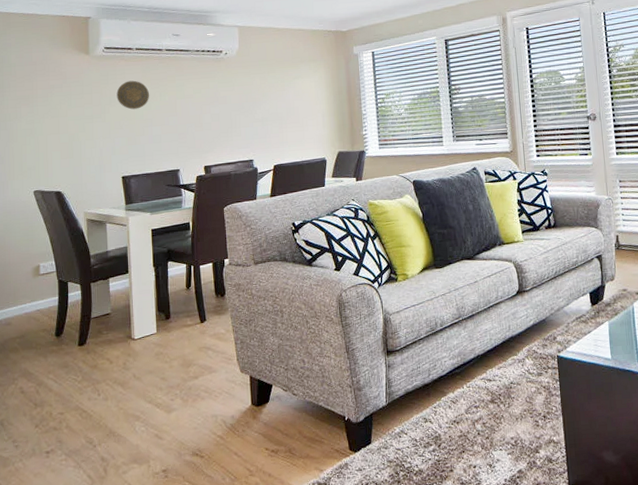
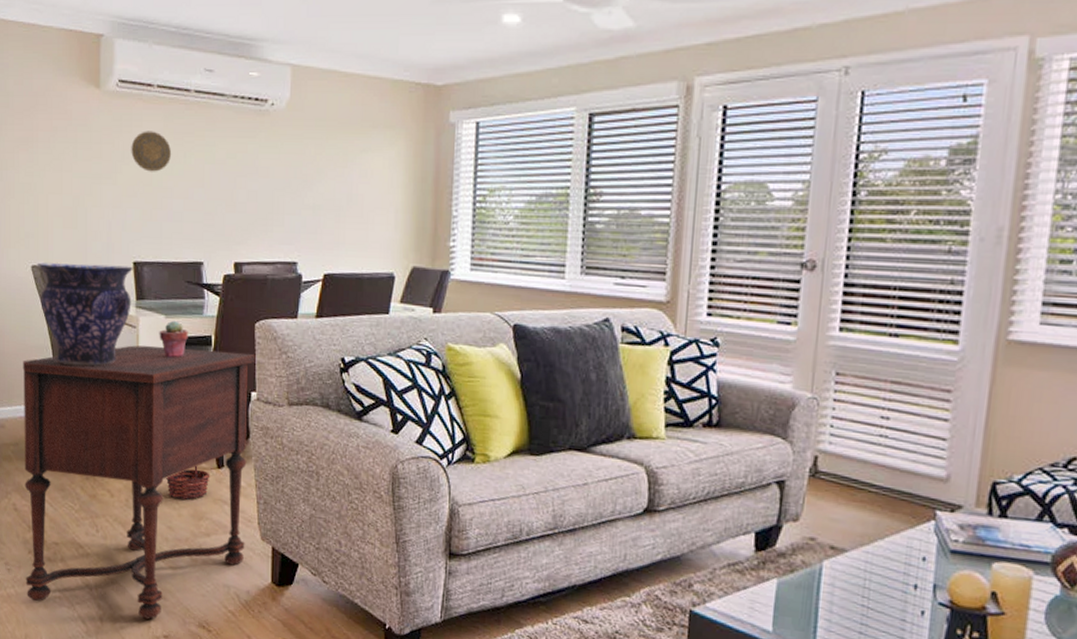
side table: none [27,230,228,469] -> present [22,345,256,620]
vase: none [38,180,123,264] -> present [37,262,134,366]
potted succulent: none [146,215,170,245] -> present [159,320,188,358]
basket: none [158,324,195,354] -> present [166,465,210,500]

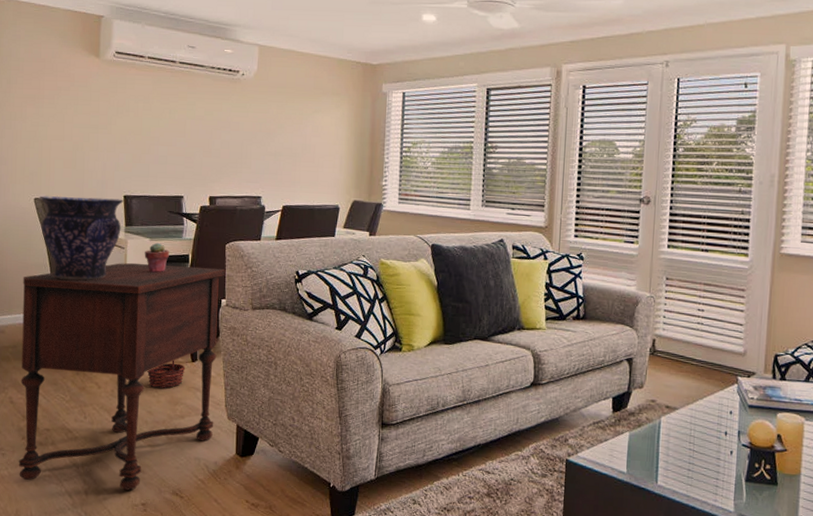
decorative plate: present [131,131,172,172] -> none [124,92,159,125]

